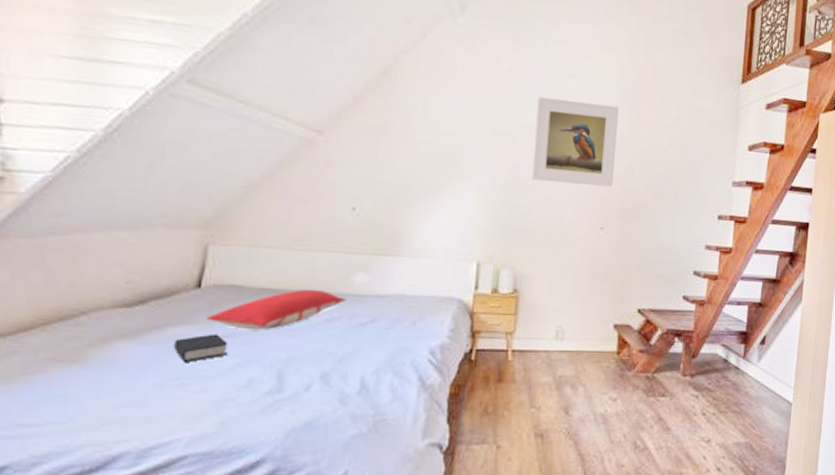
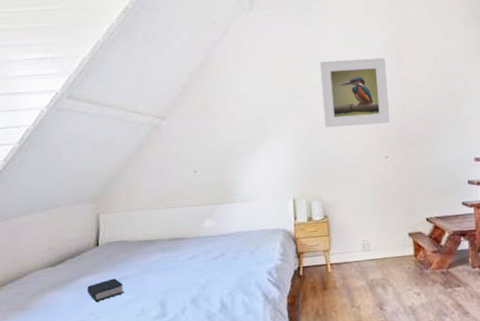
pillow: present [206,289,347,330] -> none [106,236,201,273]

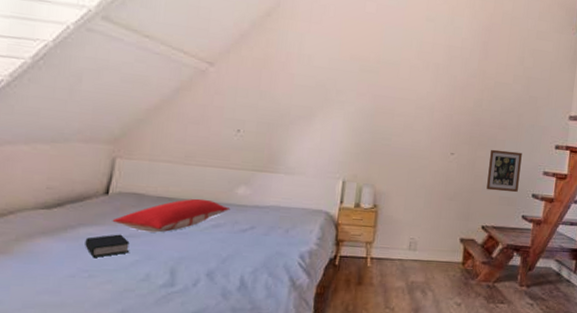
pillow: none [106,236,201,273] -> present [112,198,231,233]
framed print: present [319,57,390,128] -> none [392,37,470,118]
picture frame: none [421,144,454,185] -> present [486,149,522,193]

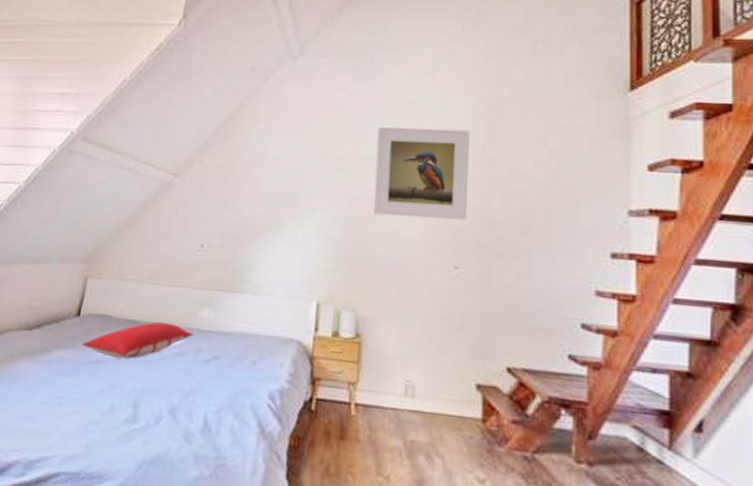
book: present [85,234,130,258] -> none [57,359,97,384]
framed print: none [392,37,470,118] -> present [373,127,470,220]
picture frame: present [486,149,522,193] -> none [509,260,559,321]

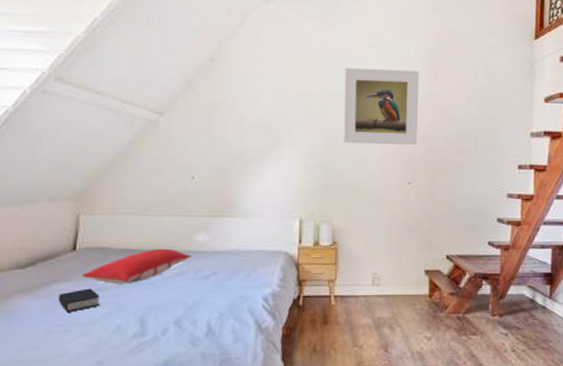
book: none [57,359,97,384] -> present [59,288,100,312]

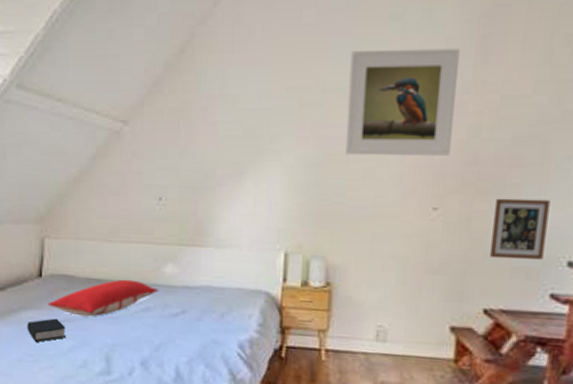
picture frame: none [448,175,483,218] -> present [490,198,550,261]

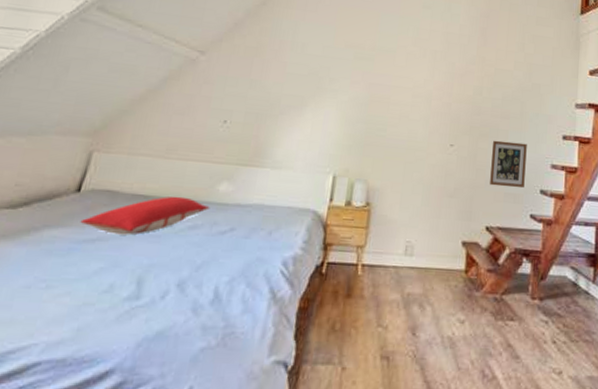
book: present [27,318,66,342] -> none [46,237,96,265]
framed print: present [344,48,460,156] -> none [387,24,468,106]

